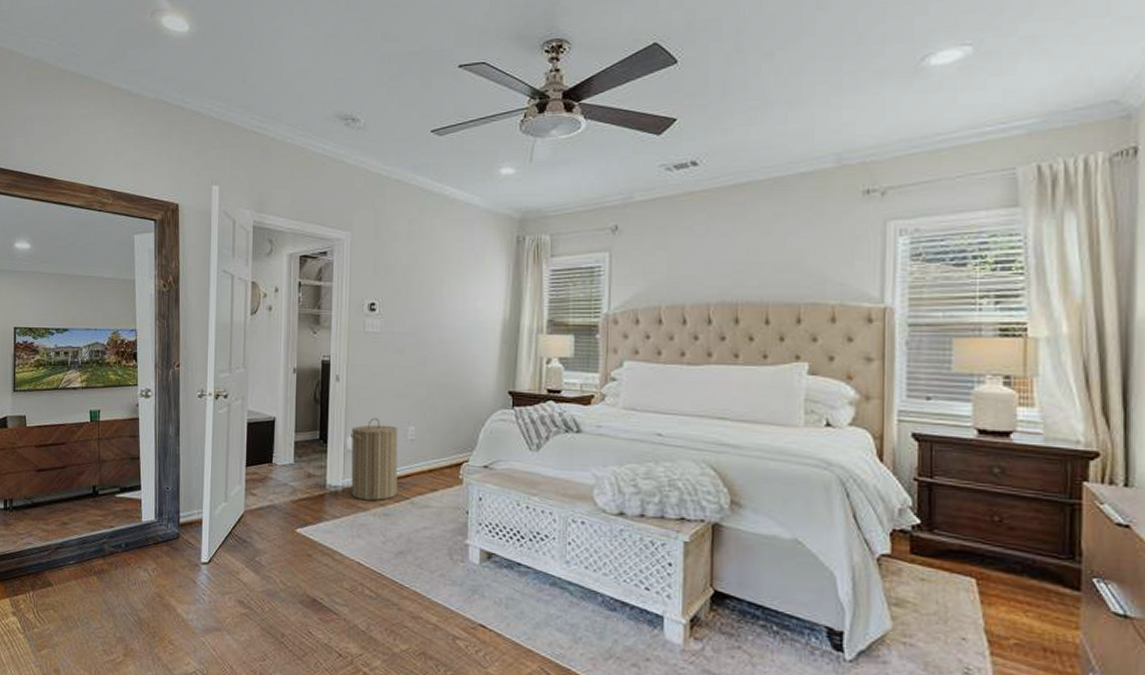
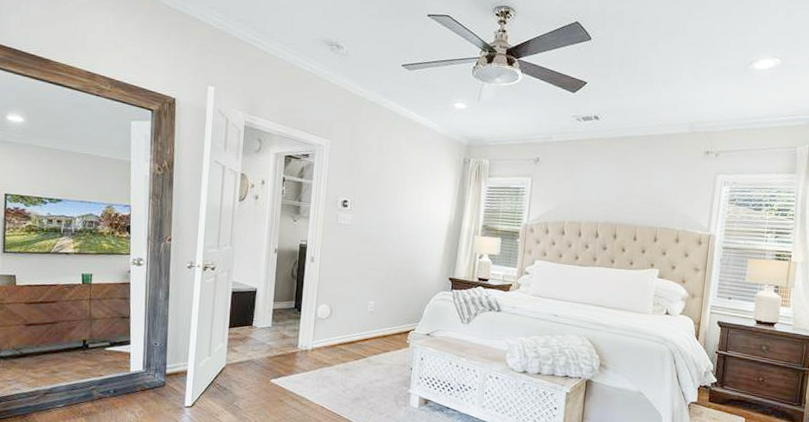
laundry hamper: present [351,418,398,501] -> none [319,293,361,359]

